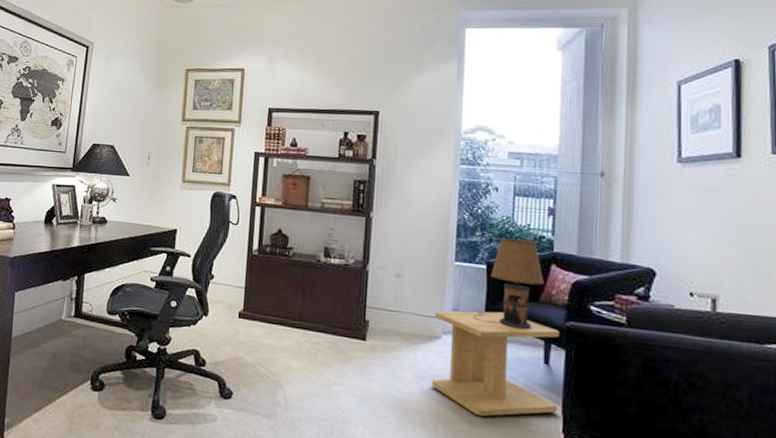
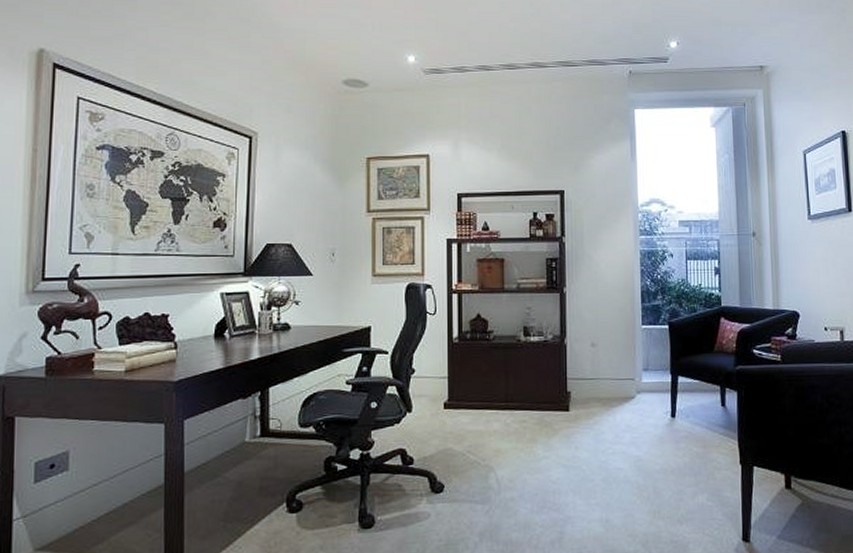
side table: present [431,311,560,417] -> none [629,366,734,462]
table lamp: present [473,238,544,329] -> none [661,298,716,378]

